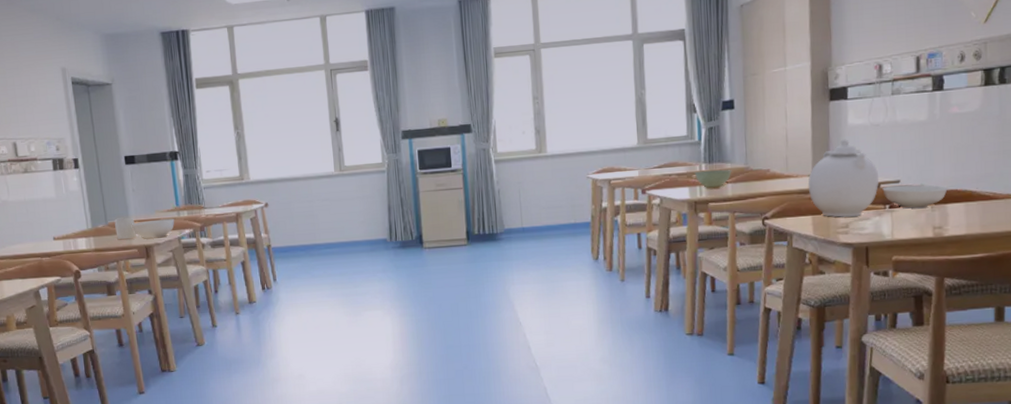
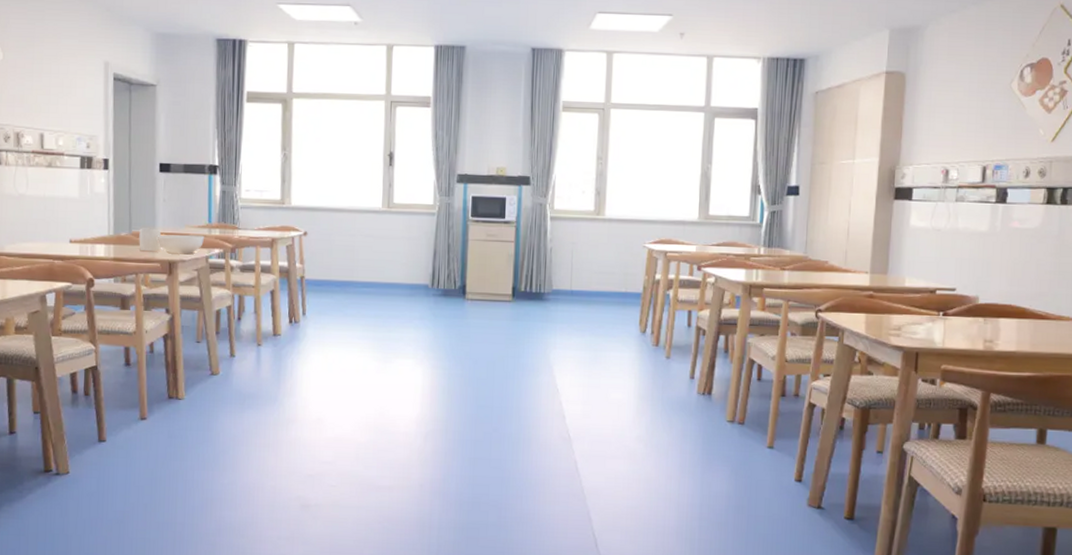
bowl: present [694,169,732,190] -> none [752,254,791,275]
teapot: present [808,139,879,217] -> none [864,240,936,320]
bowl: present [882,184,949,209] -> none [938,293,1003,320]

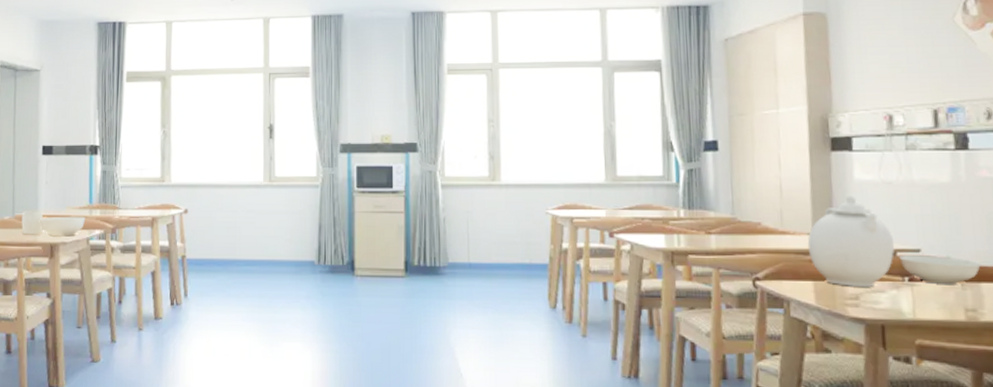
teapot: none [864,240,936,320] -> present [807,196,895,287]
bowl: none [938,293,1003,320] -> present [899,255,982,286]

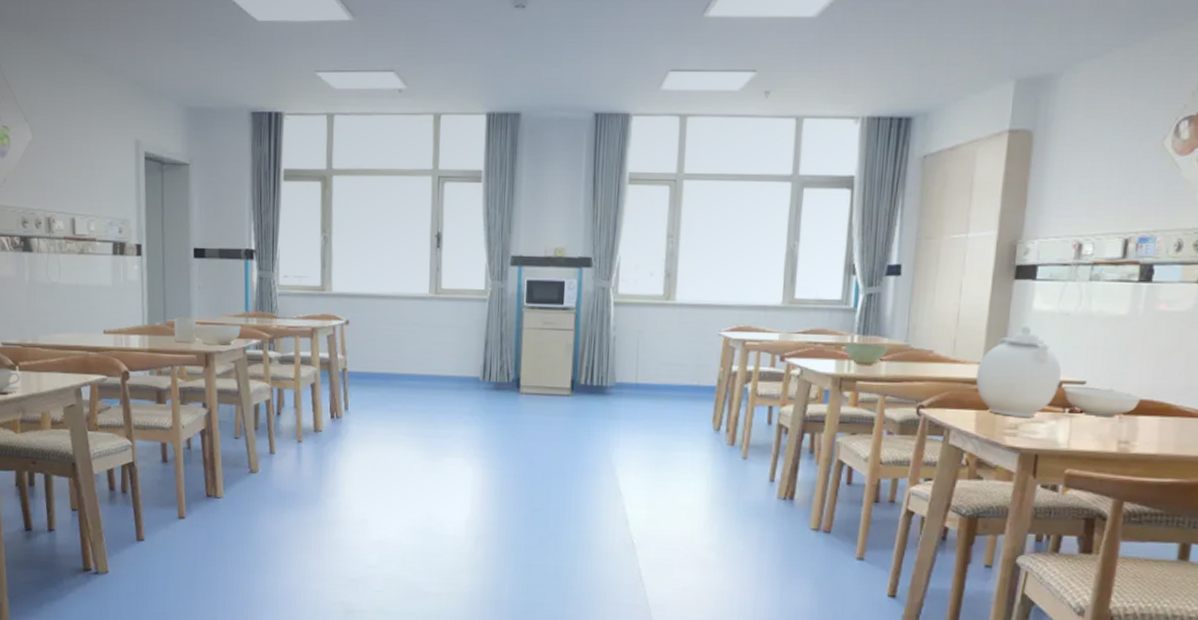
bowl: none [671,217,716,240] -> present [844,342,889,367]

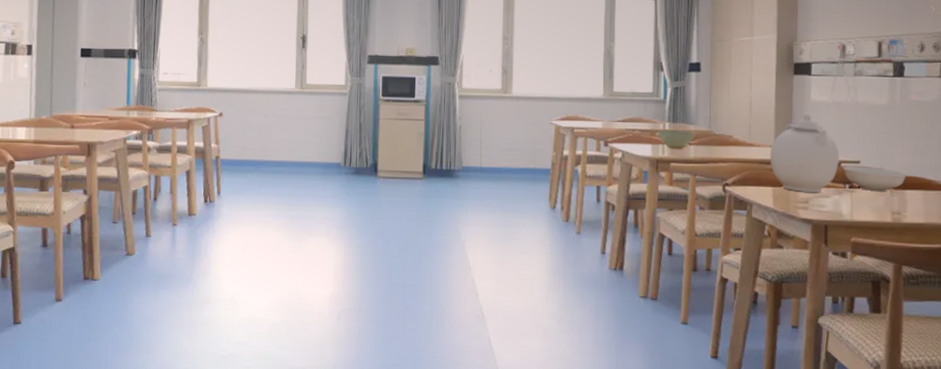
mug: present [174,317,197,344] -> none [59,111,81,135]
bowl: present [192,324,242,345] -> none [76,116,123,136]

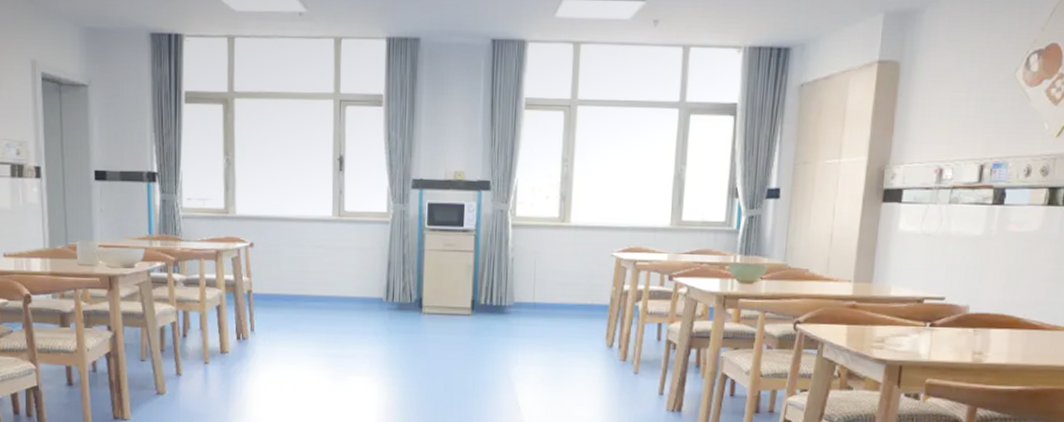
mug: none [59,111,81,135] -> present [76,240,100,267]
bowl: none [76,116,123,136] -> present [95,247,146,268]
teapot: present [769,114,840,193] -> none [847,246,924,331]
bowl: present [843,166,908,192] -> none [925,303,995,331]

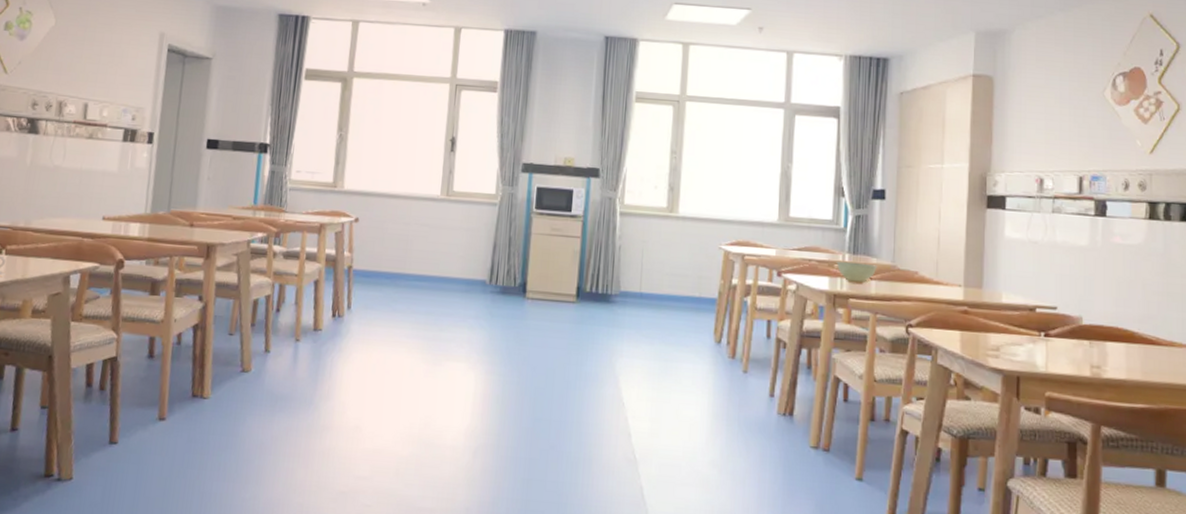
mug: present [76,240,100,267] -> none [176,207,202,234]
bowl: present [95,247,146,268] -> none [196,215,249,238]

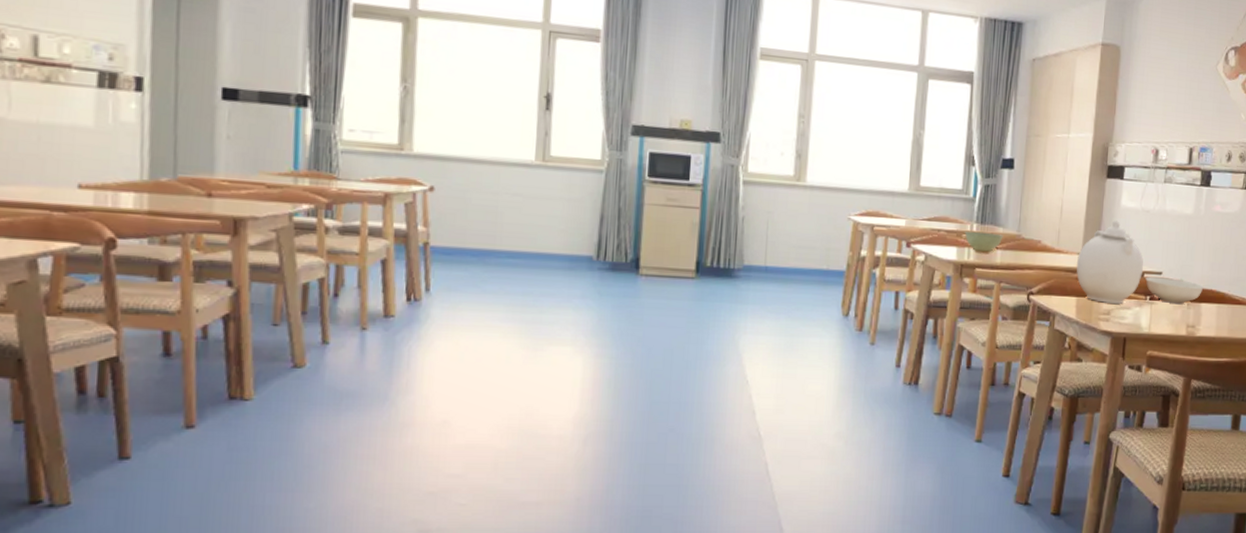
teapot: none [958,252,1035,340] -> present [1076,220,1144,304]
bowl: none [1038,311,1109,343] -> present [1145,277,1205,305]

